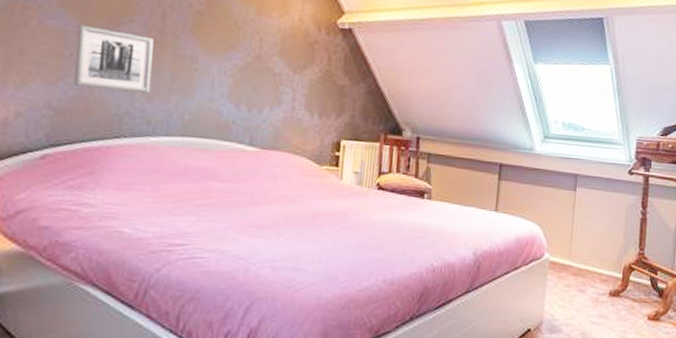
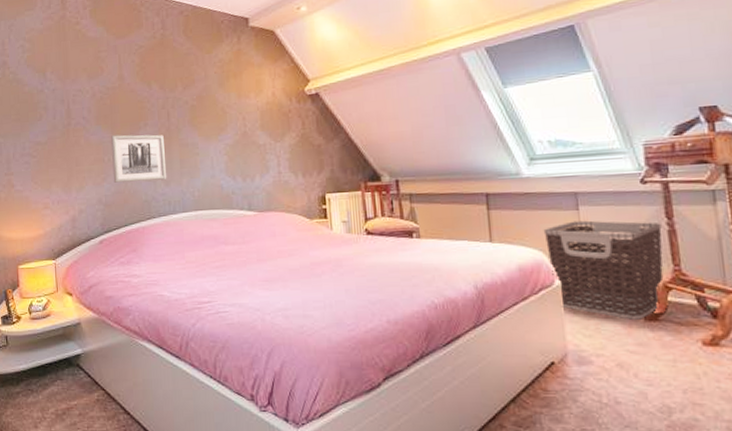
clothes hamper: none [543,200,637,295] -> present [543,220,664,320]

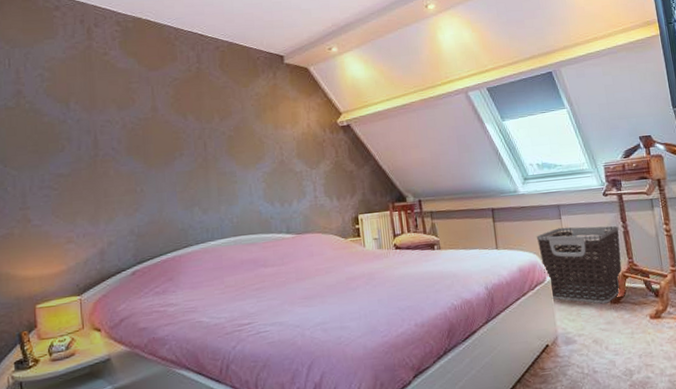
wall art: present [111,134,167,183] -> none [144,164,205,213]

